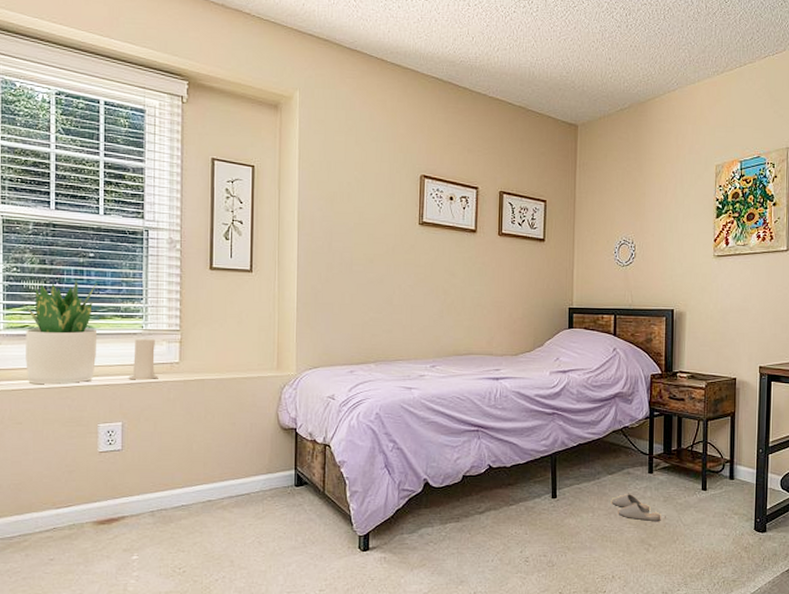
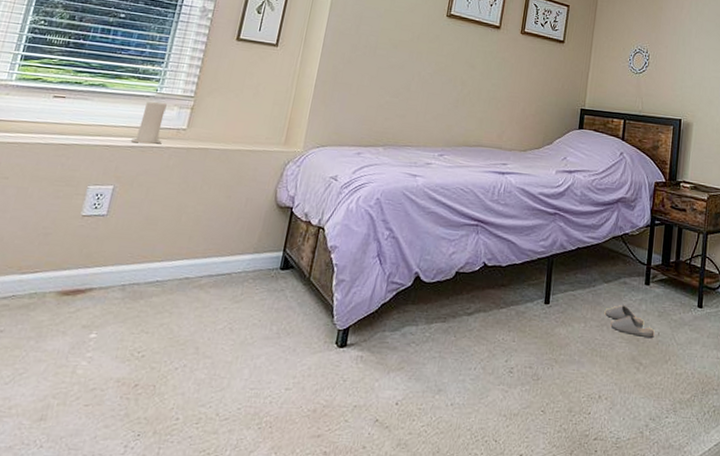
planter: present [22,278,98,385] -> none [26,37,121,142]

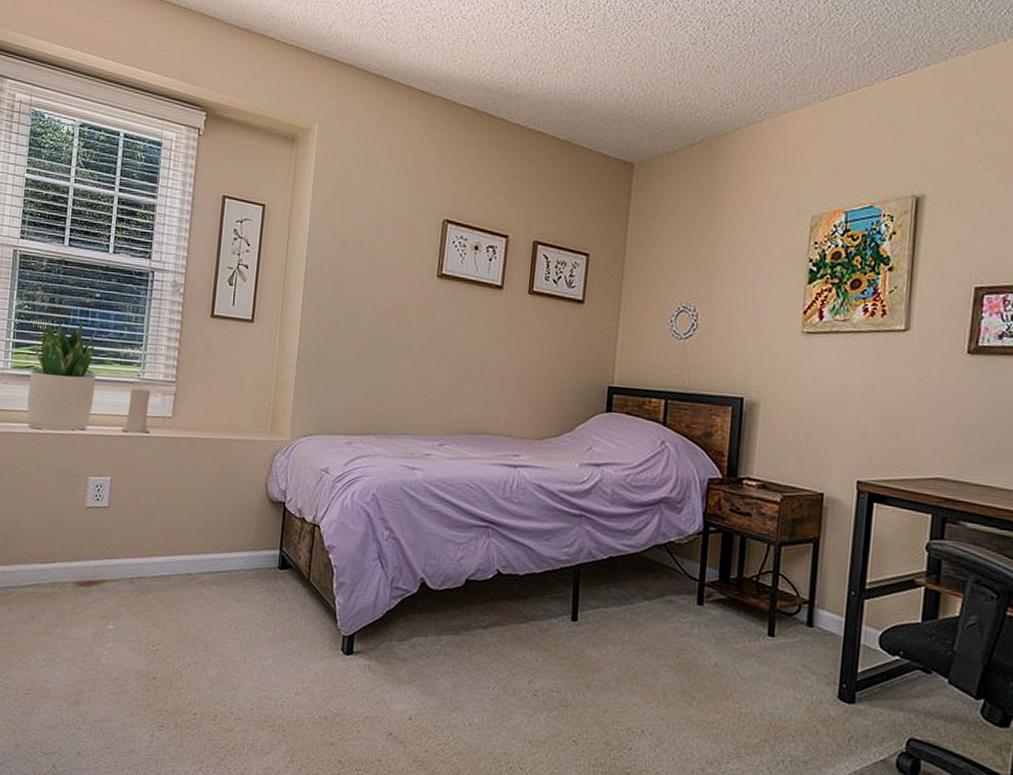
planter: none [26,37,121,142] -> present [27,319,100,432]
slippers: present [605,305,655,338] -> none [647,627,711,668]

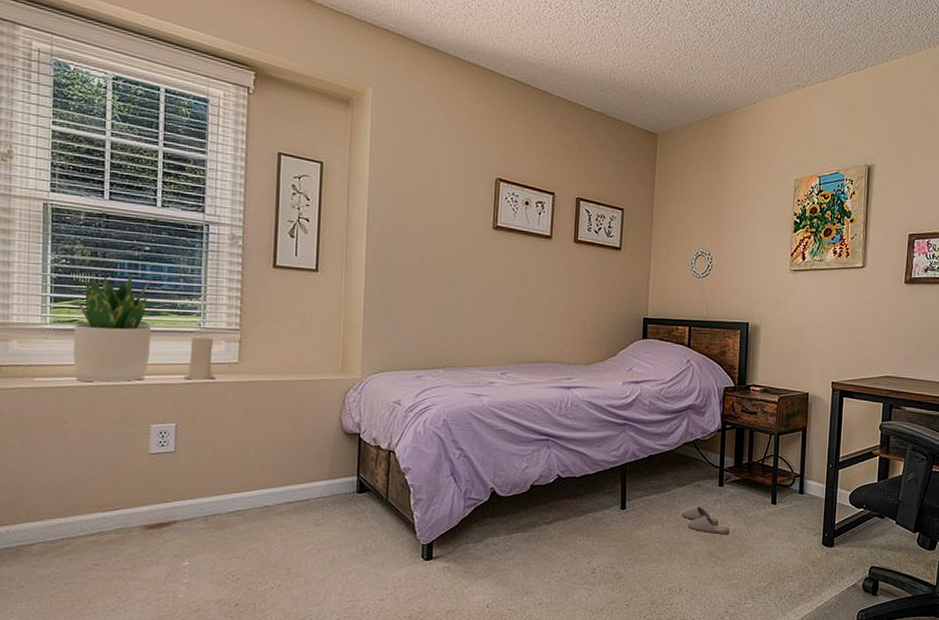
slippers: none [647,627,711,668] -> present [681,507,730,534]

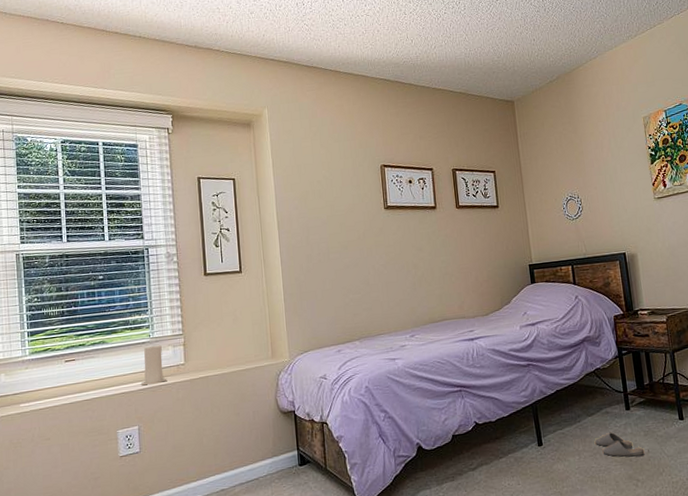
planter: present [71,272,152,383] -> none [44,300,111,402]

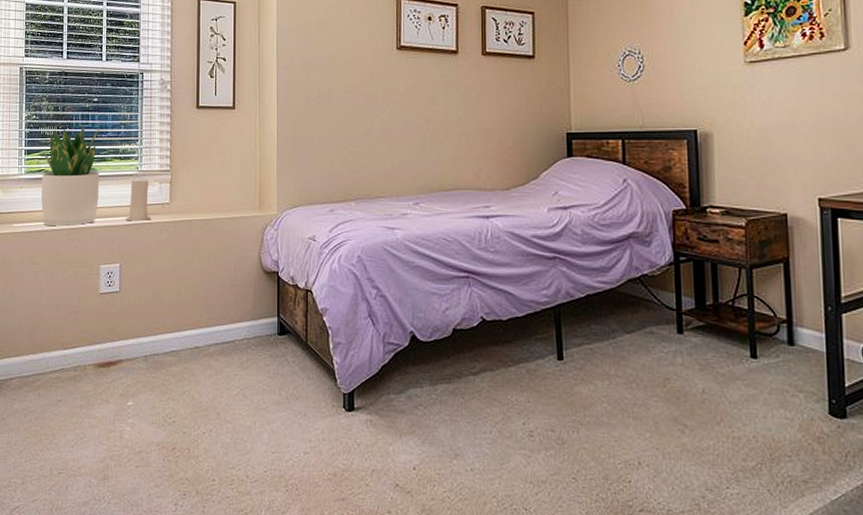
planter: none [44,300,111,402] -> present [40,123,100,227]
slippers: present [595,432,645,457] -> none [632,359,698,395]

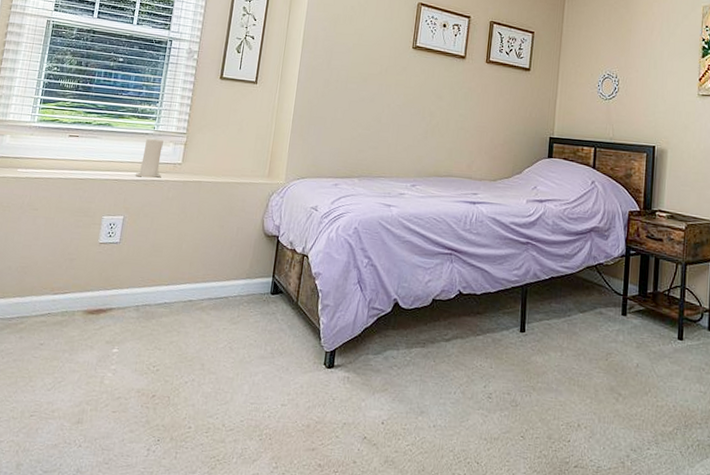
planter: present [40,123,100,227] -> none [49,80,122,177]

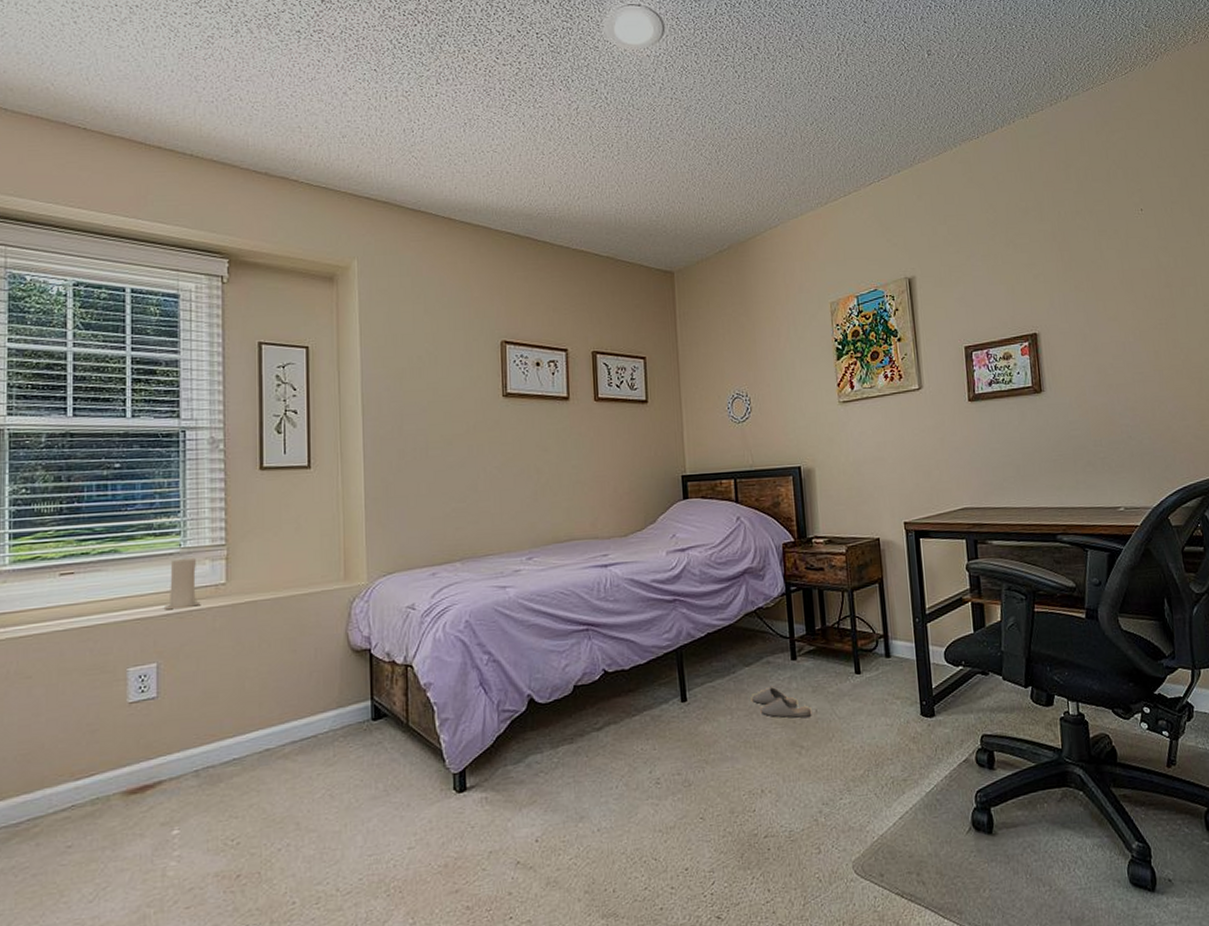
slippers: none [582,335,633,369] -> present [752,687,812,718]

